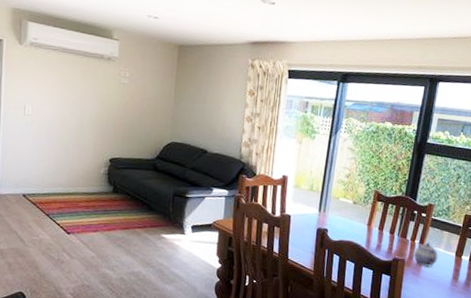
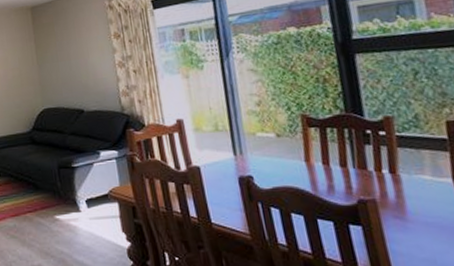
teapot: present [413,242,438,268] -> none [385,169,427,206]

